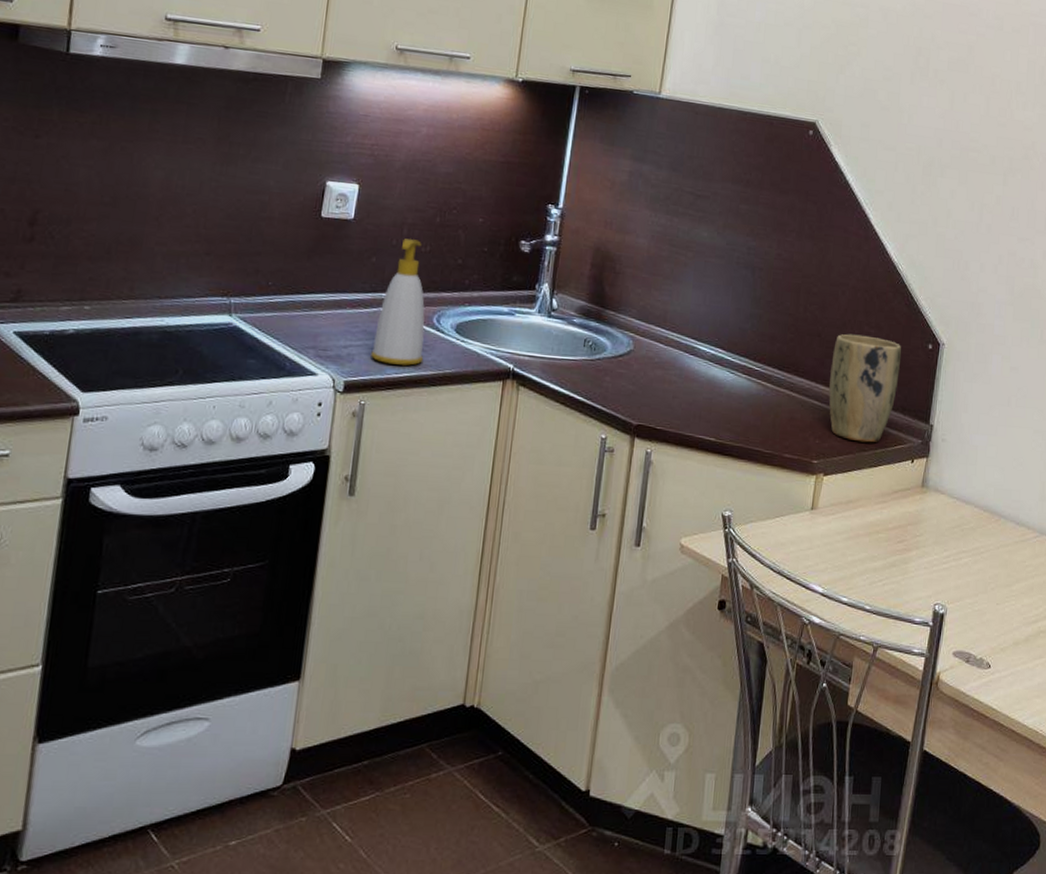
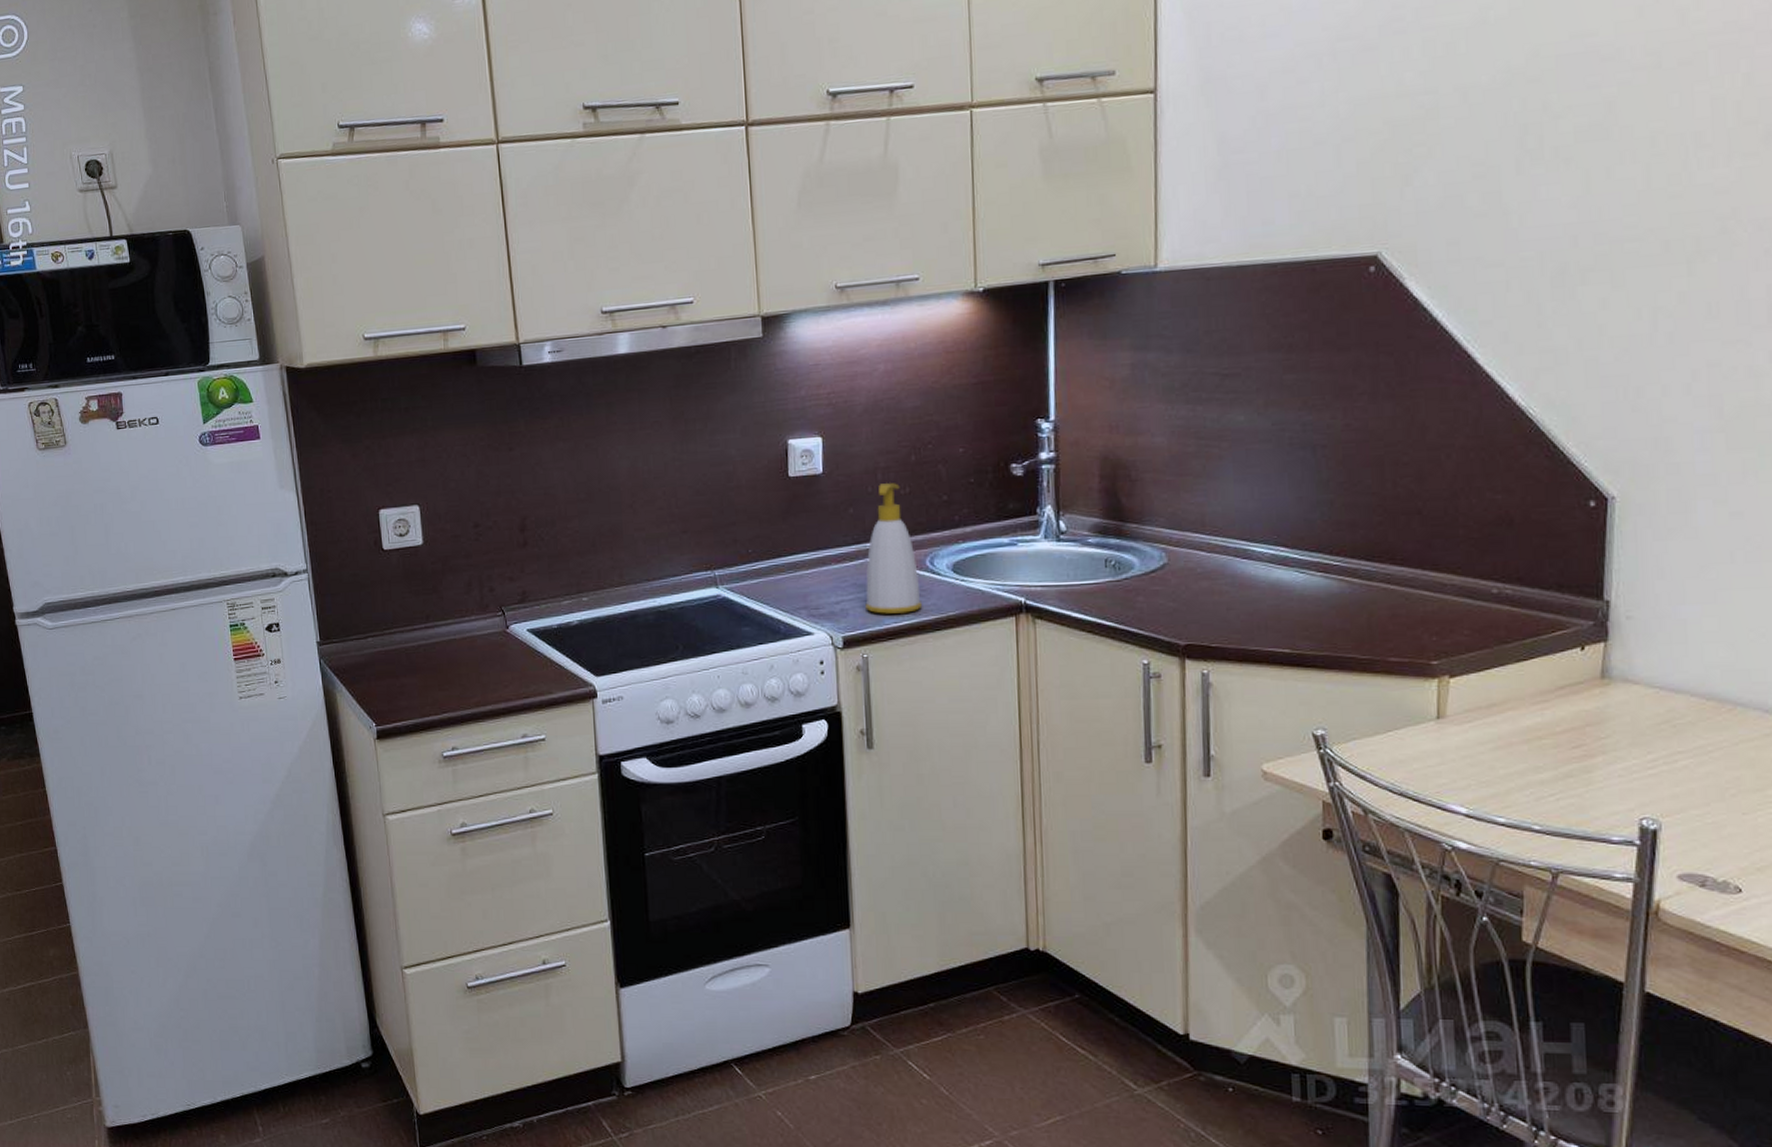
plant pot: present [829,334,901,443] -> none [1442,503,1548,633]

